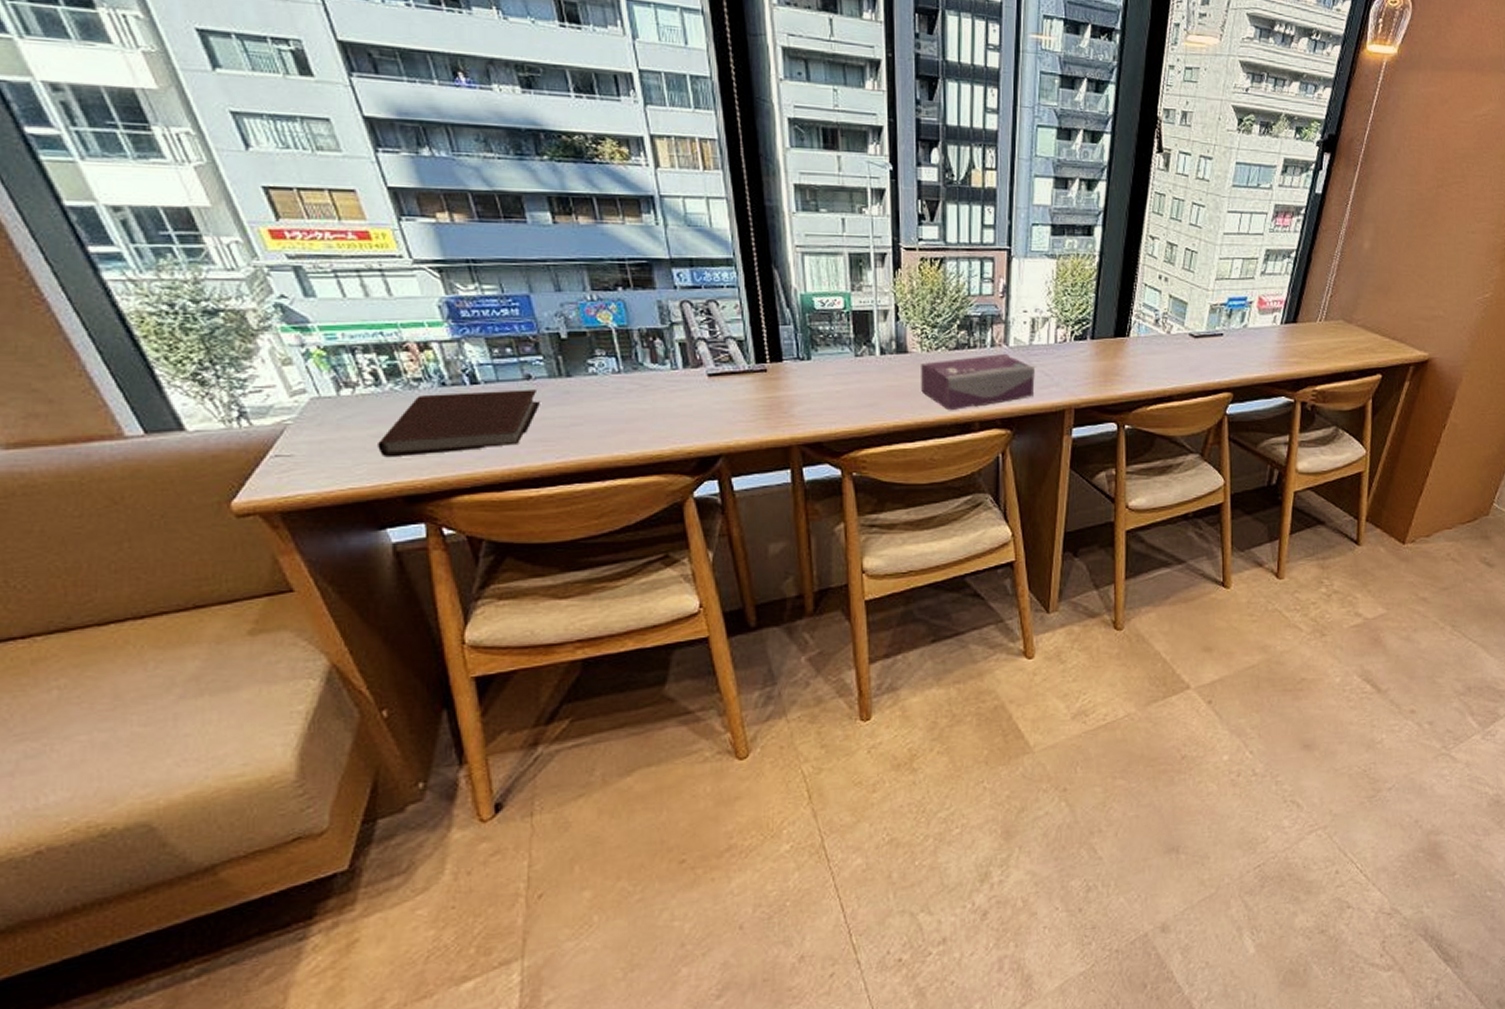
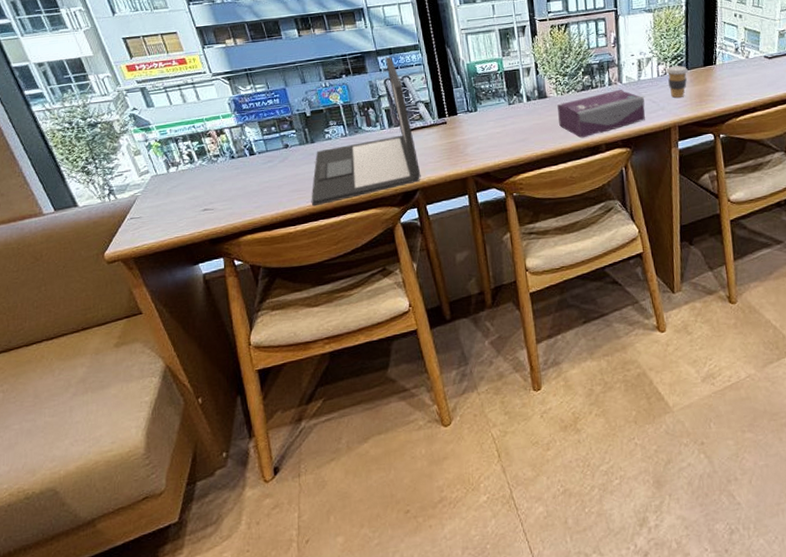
notebook: present [378,390,540,456] -> none [193,154,295,212]
laptop: none [563,270,726,464] -> present [311,56,421,207]
coffee cup: none [1066,332,1095,373] -> present [666,65,689,98]

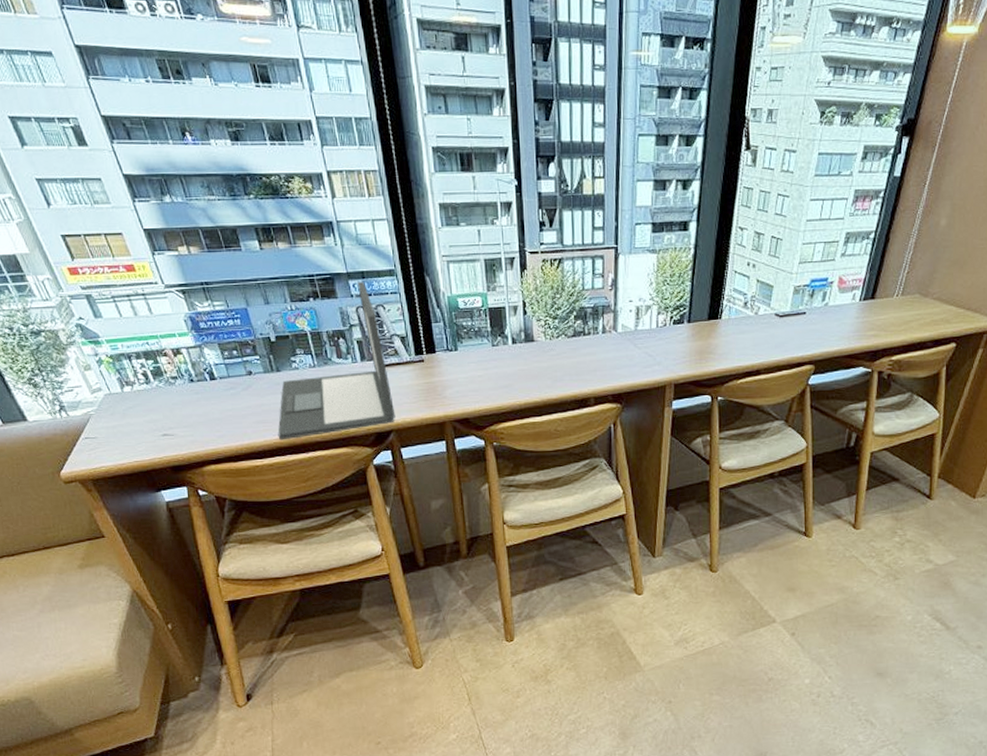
tissue box: present [557,89,645,139] -> none [545,338,640,389]
coffee cup: present [666,65,689,98] -> none [666,317,691,353]

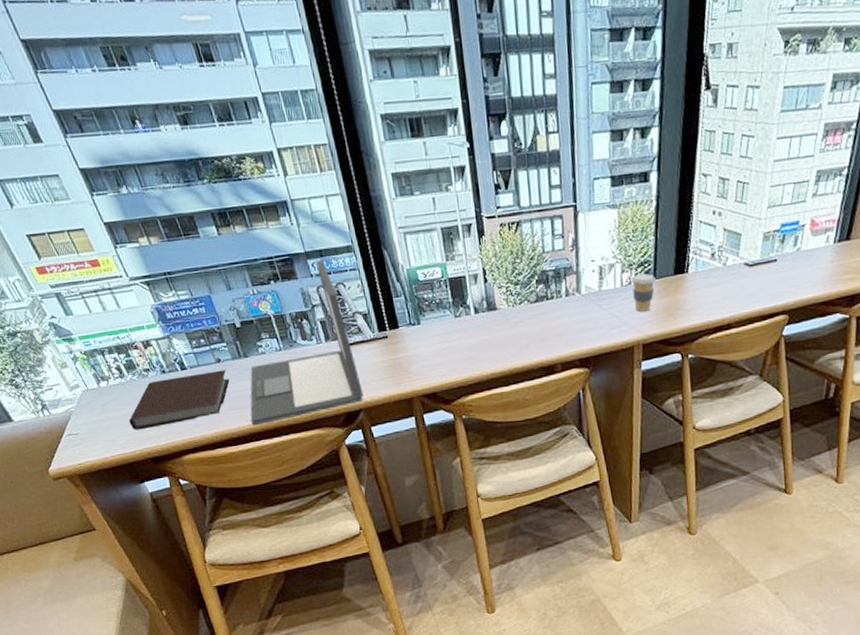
notebook: none [151,383,259,437] -> present [129,370,230,430]
coffee cup: none [666,317,691,353] -> present [631,274,657,312]

